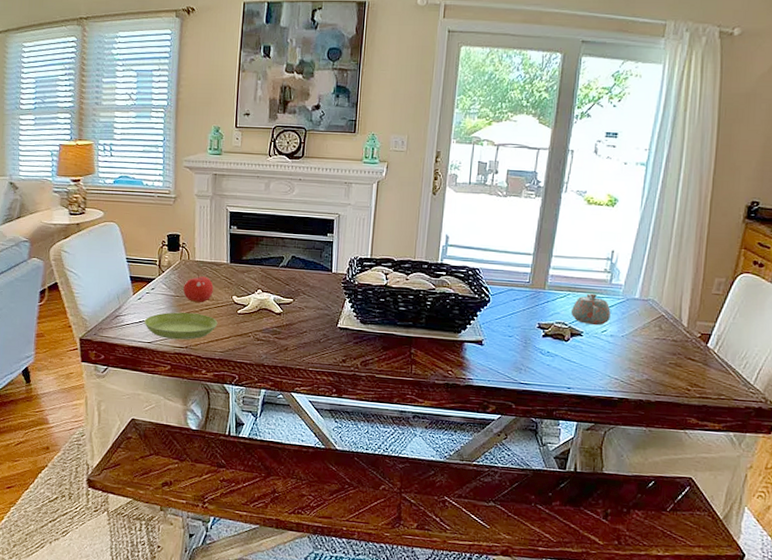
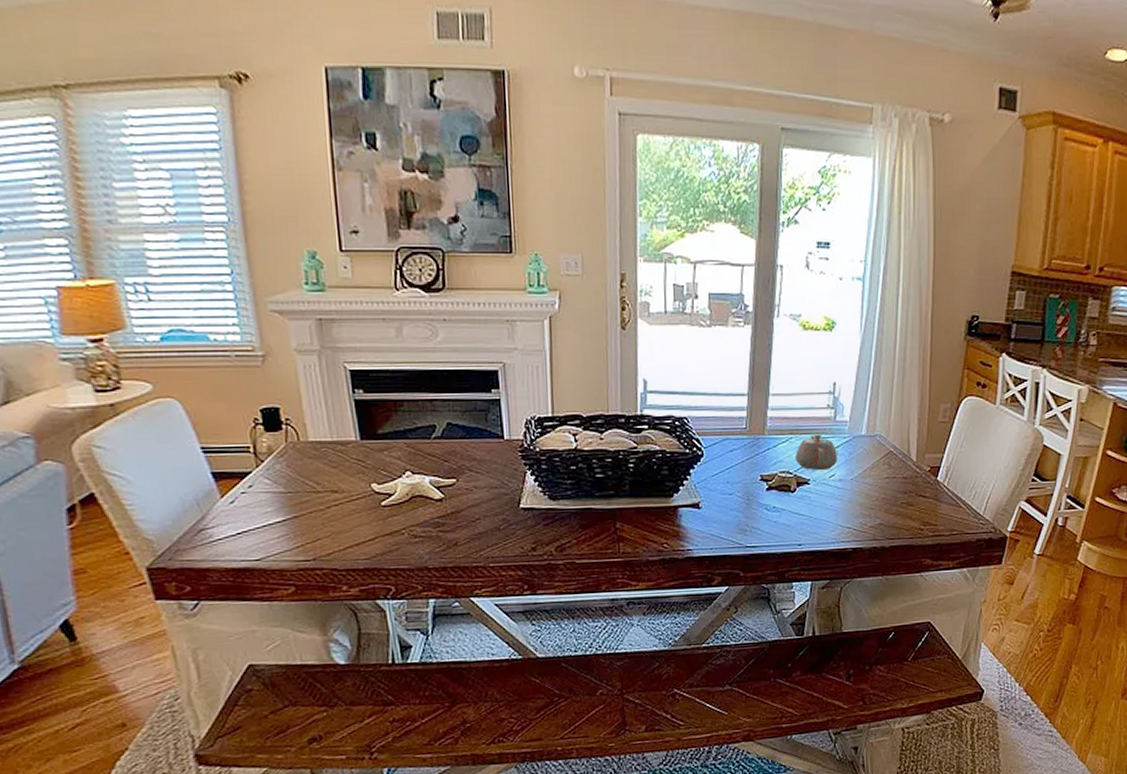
saucer: present [144,312,218,340] -> none [244,513,355,552]
fruit: present [183,272,214,303] -> none [297,457,342,499]

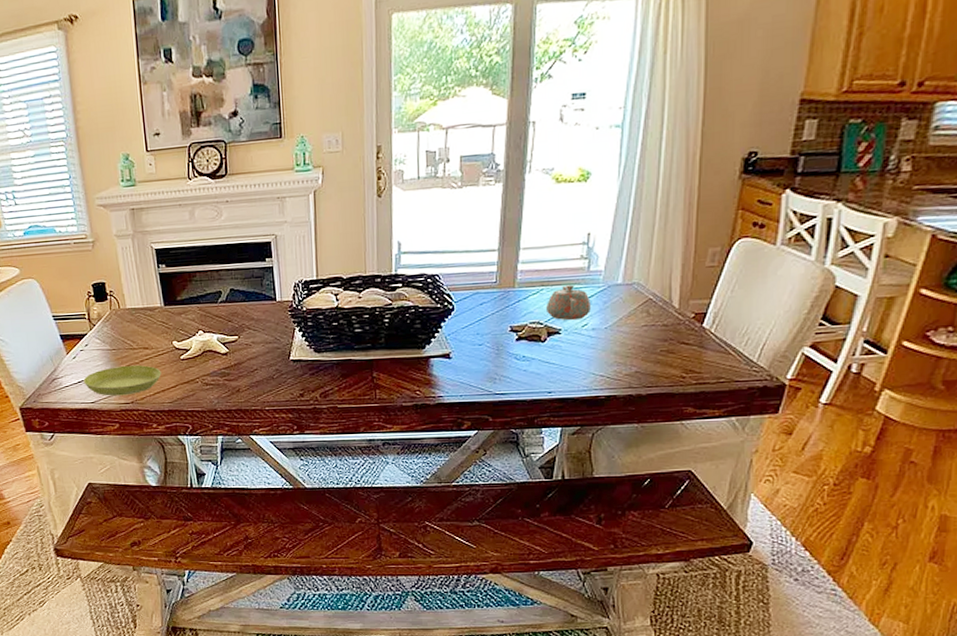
saucer: none [244,513,355,552] -> present [83,365,162,396]

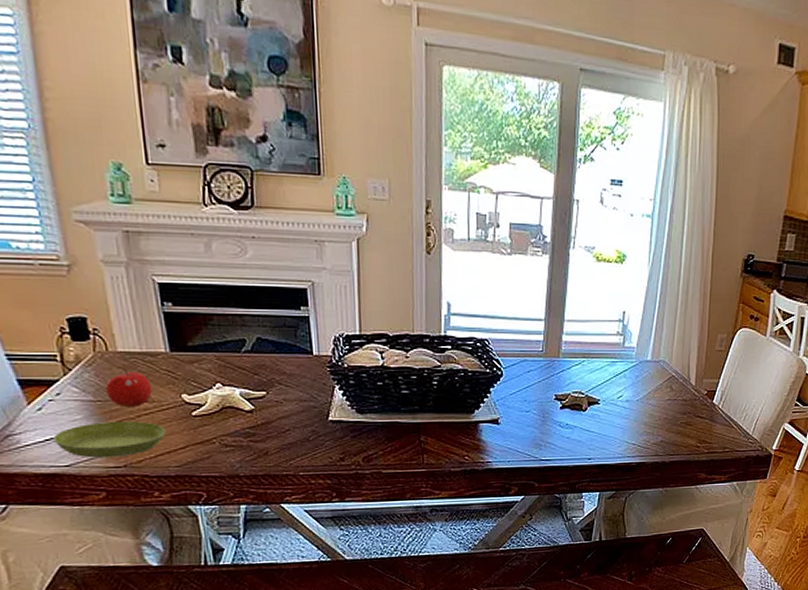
fruit: none [118,321,151,354] -> present [106,367,152,408]
teapot: present [545,285,591,321] -> none [586,358,625,392]

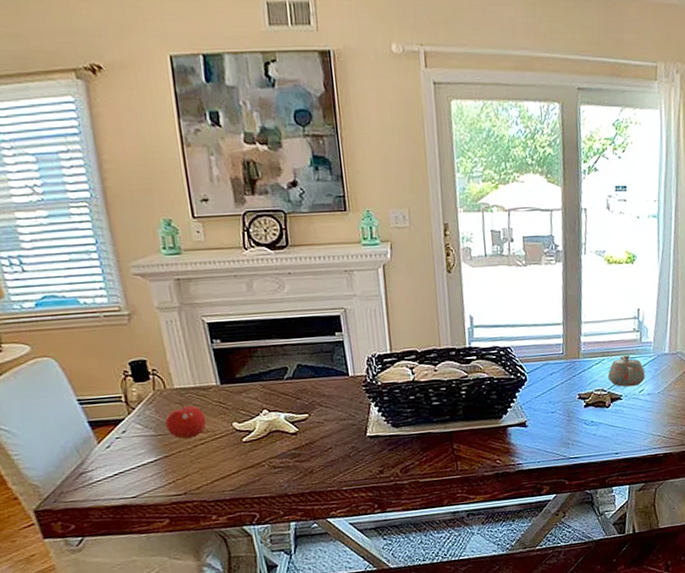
saucer: present [53,421,166,458] -> none [120,451,220,489]
teapot: none [586,358,625,392] -> present [607,355,645,387]

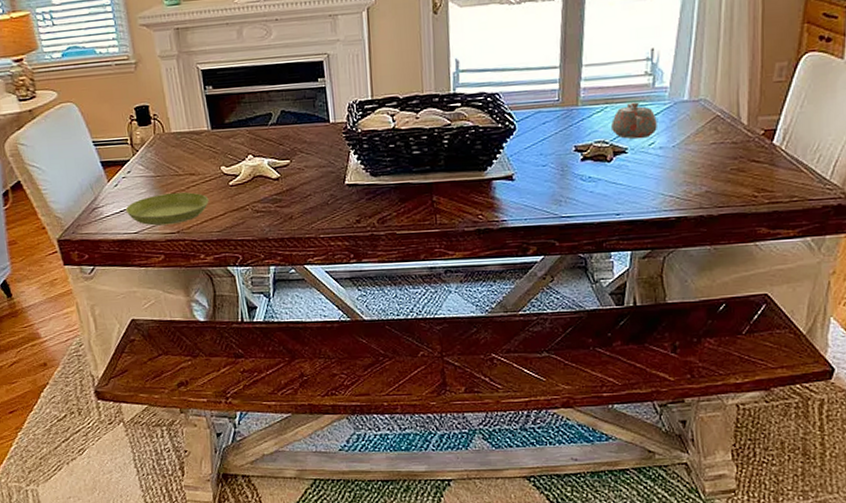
saucer: none [120,451,220,489] -> present [125,192,209,226]
fruit: present [165,402,206,440] -> none [163,145,198,181]

